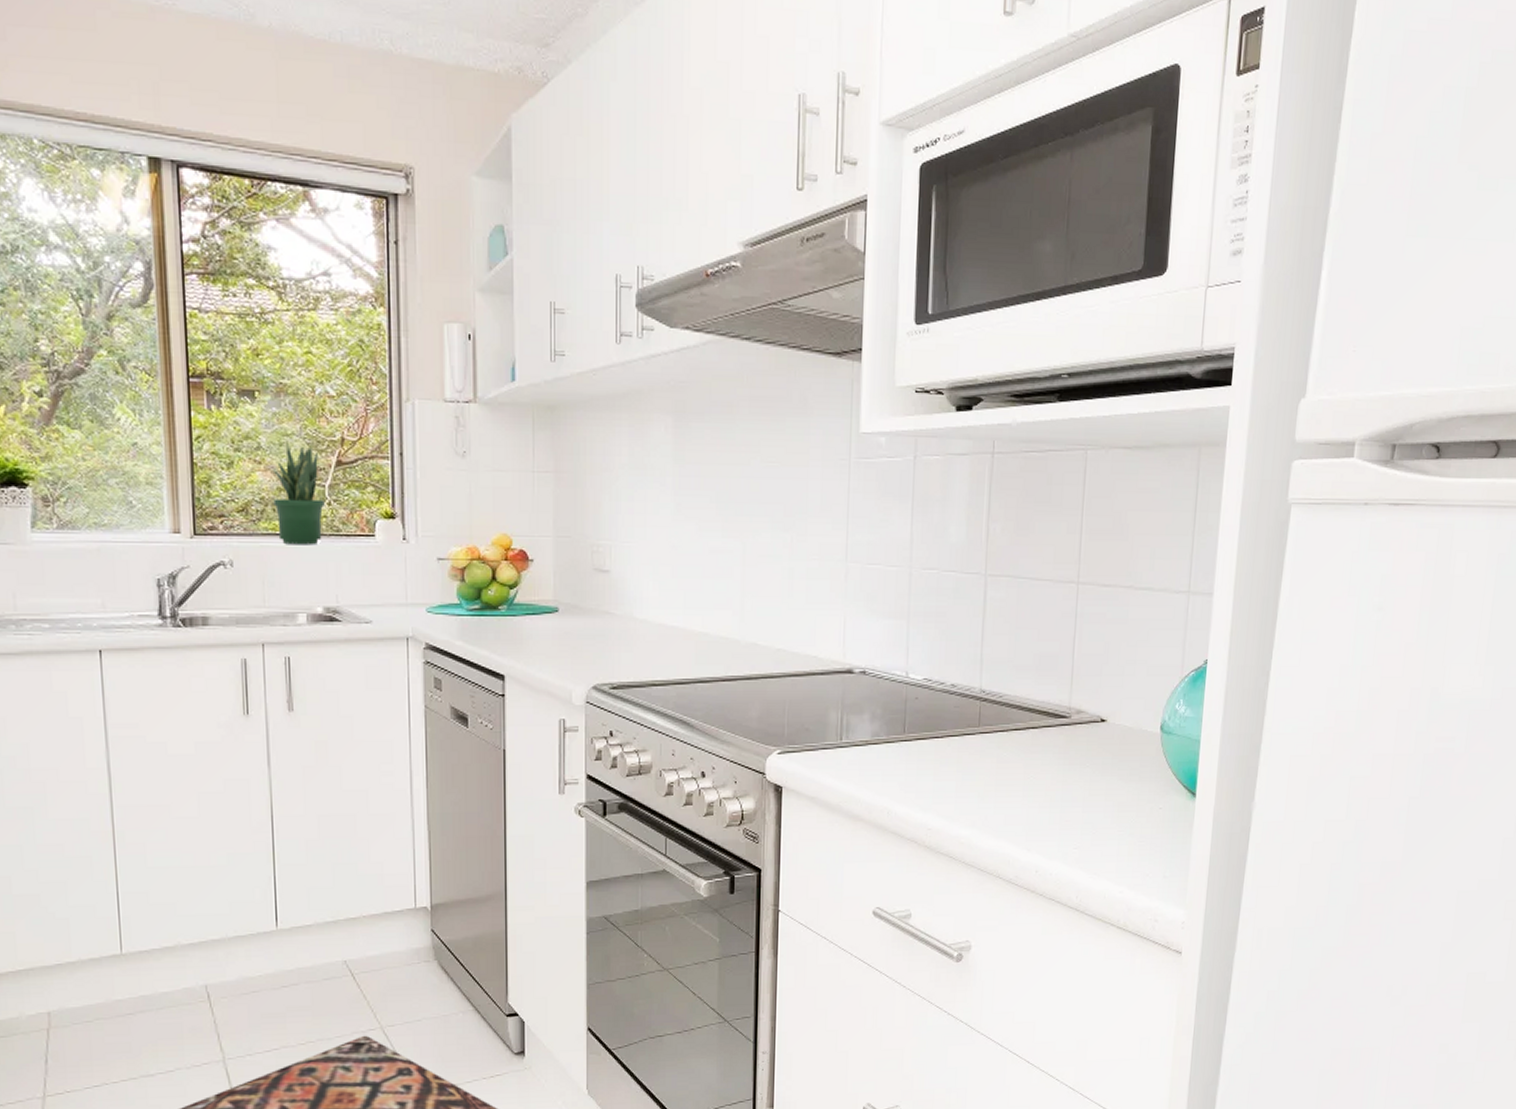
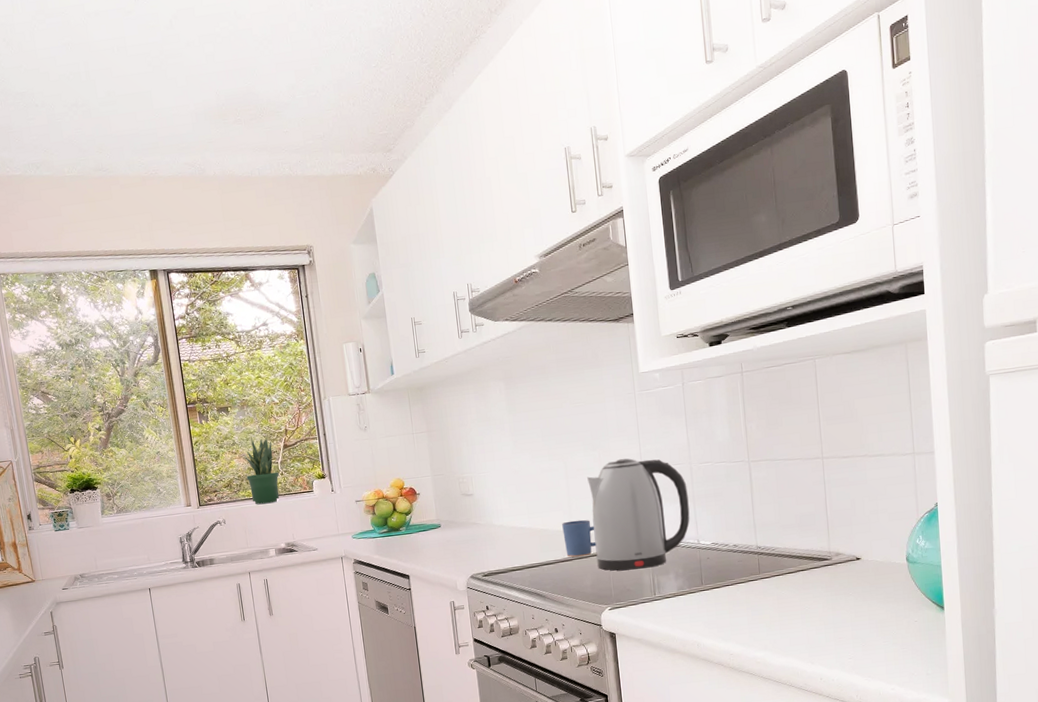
mug: none [729,625,773,677] -> present [562,519,597,558]
kettle: none [769,548,902,702] -> present [587,458,690,571]

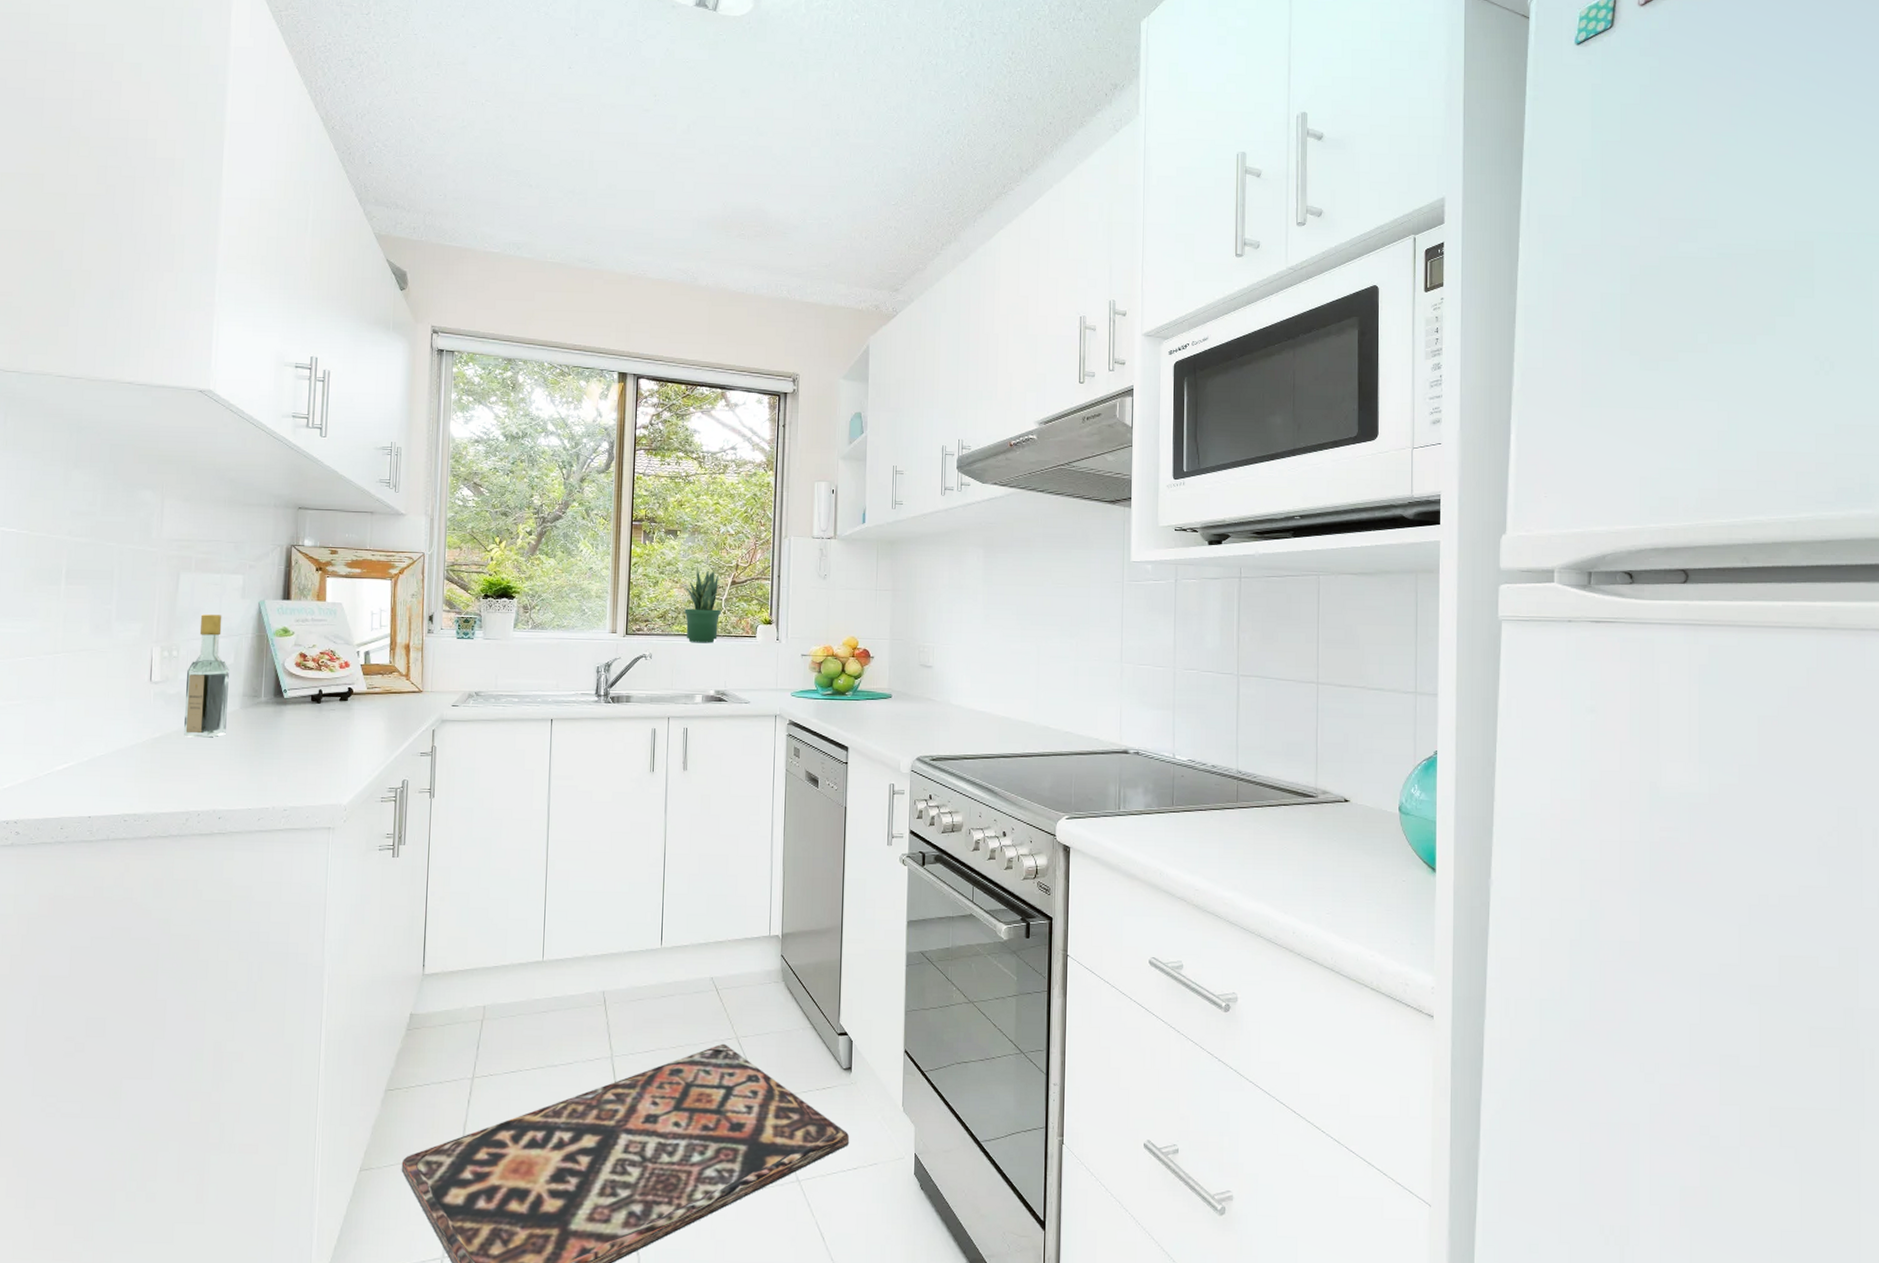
mug: present [562,519,597,558] -> none [1026,712,1062,754]
kettle: present [587,458,690,571] -> none [1058,651,1168,777]

